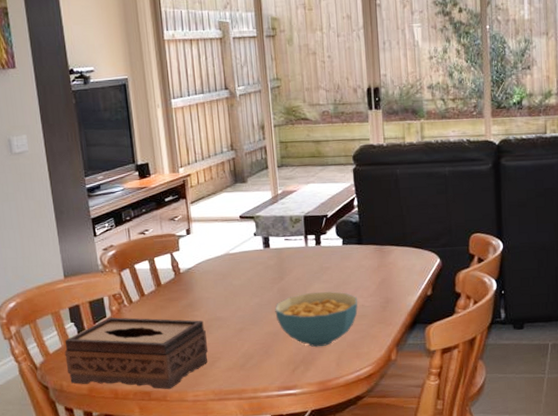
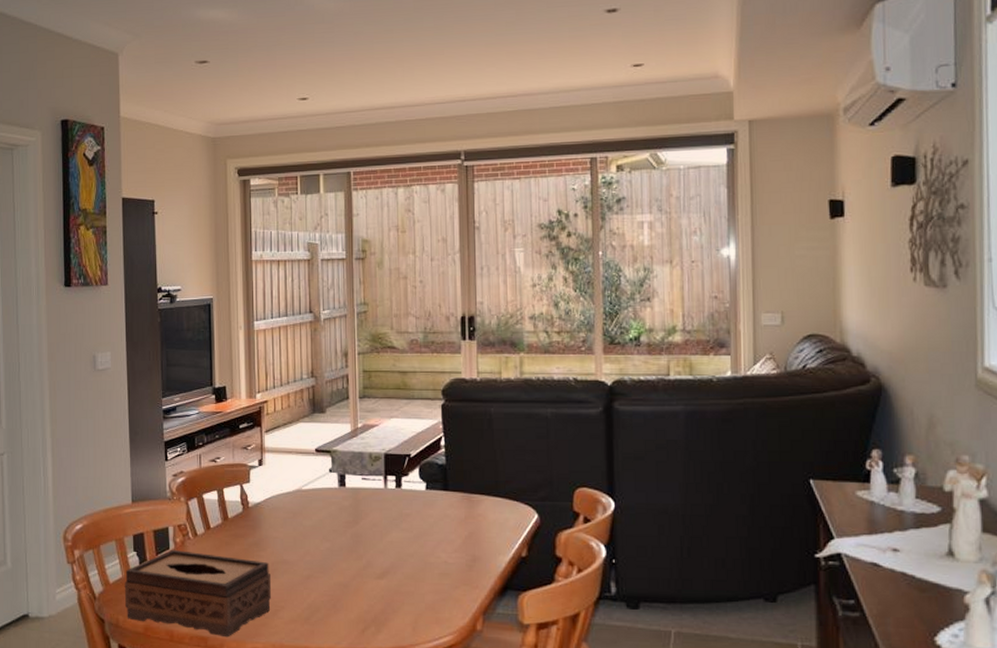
cereal bowl: present [275,291,358,348] -> none [347,542,440,606]

